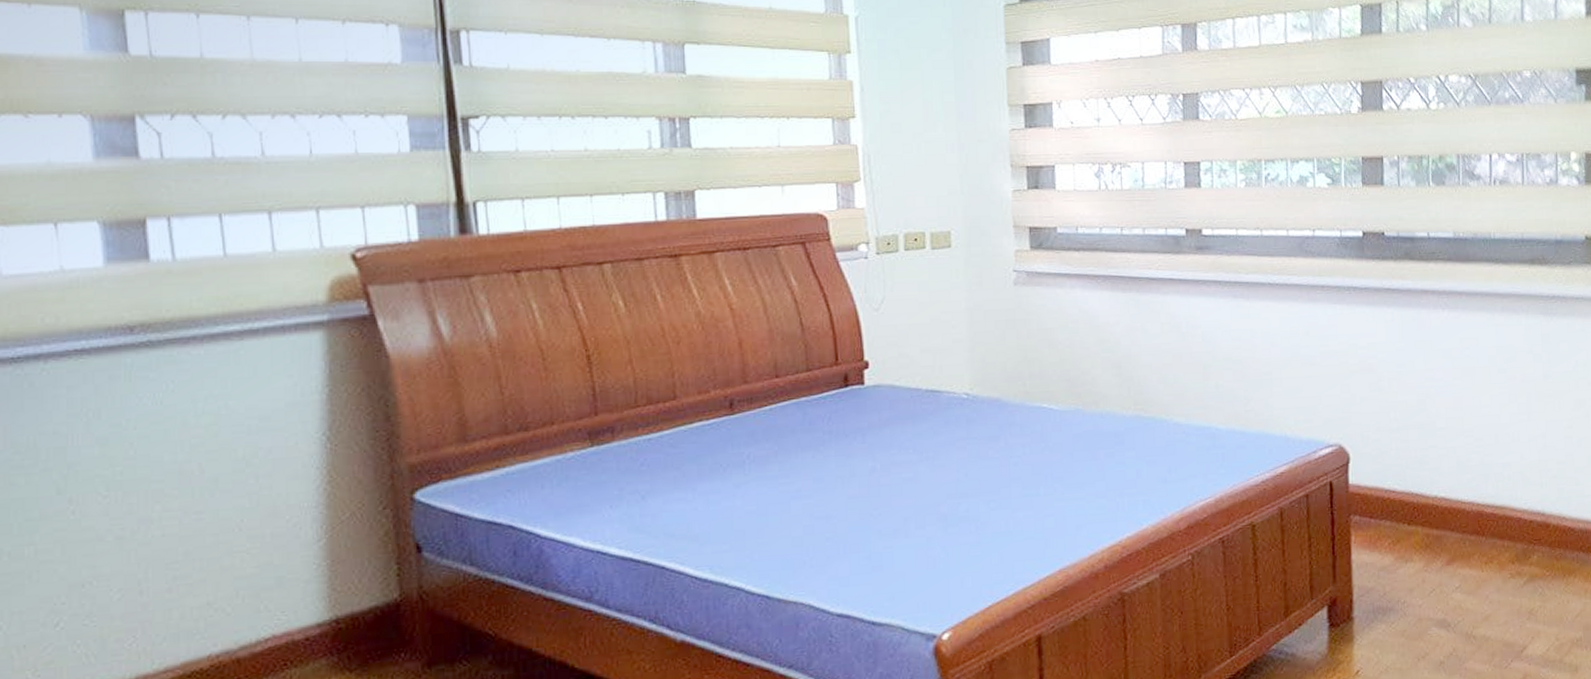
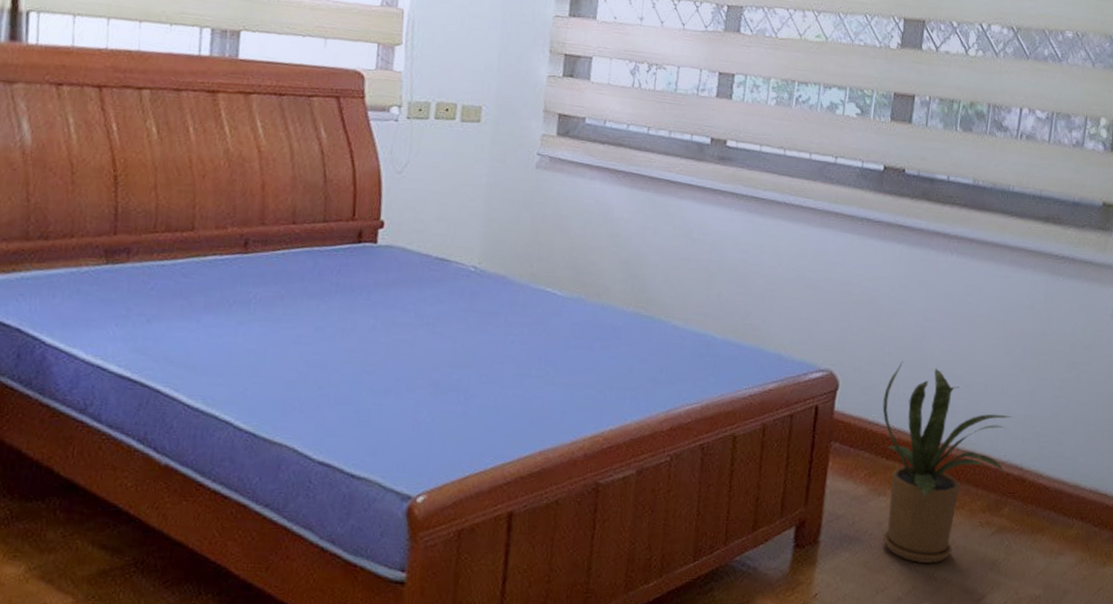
house plant: none [1396,424,1529,624] -> present [882,361,1013,563]

